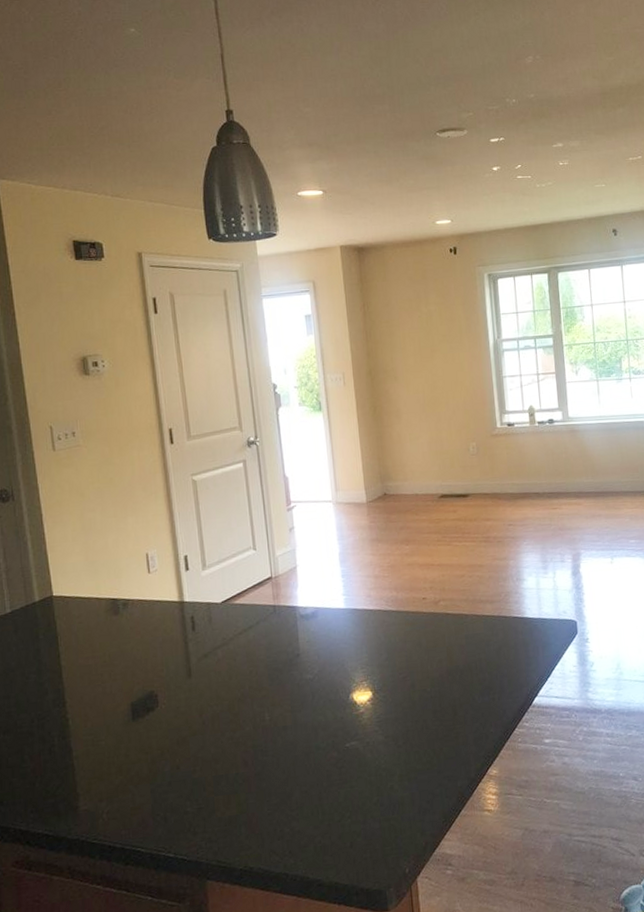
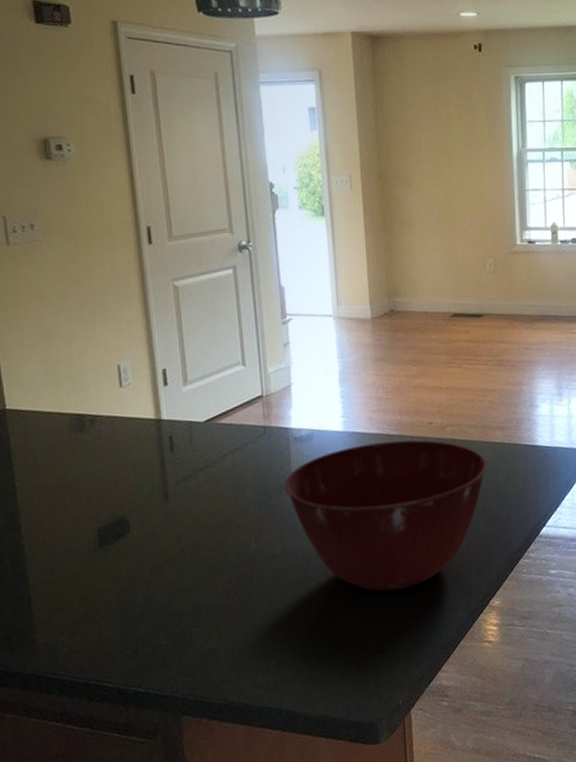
mixing bowl: none [293,615,480,761] -> present [284,440,488,591]

